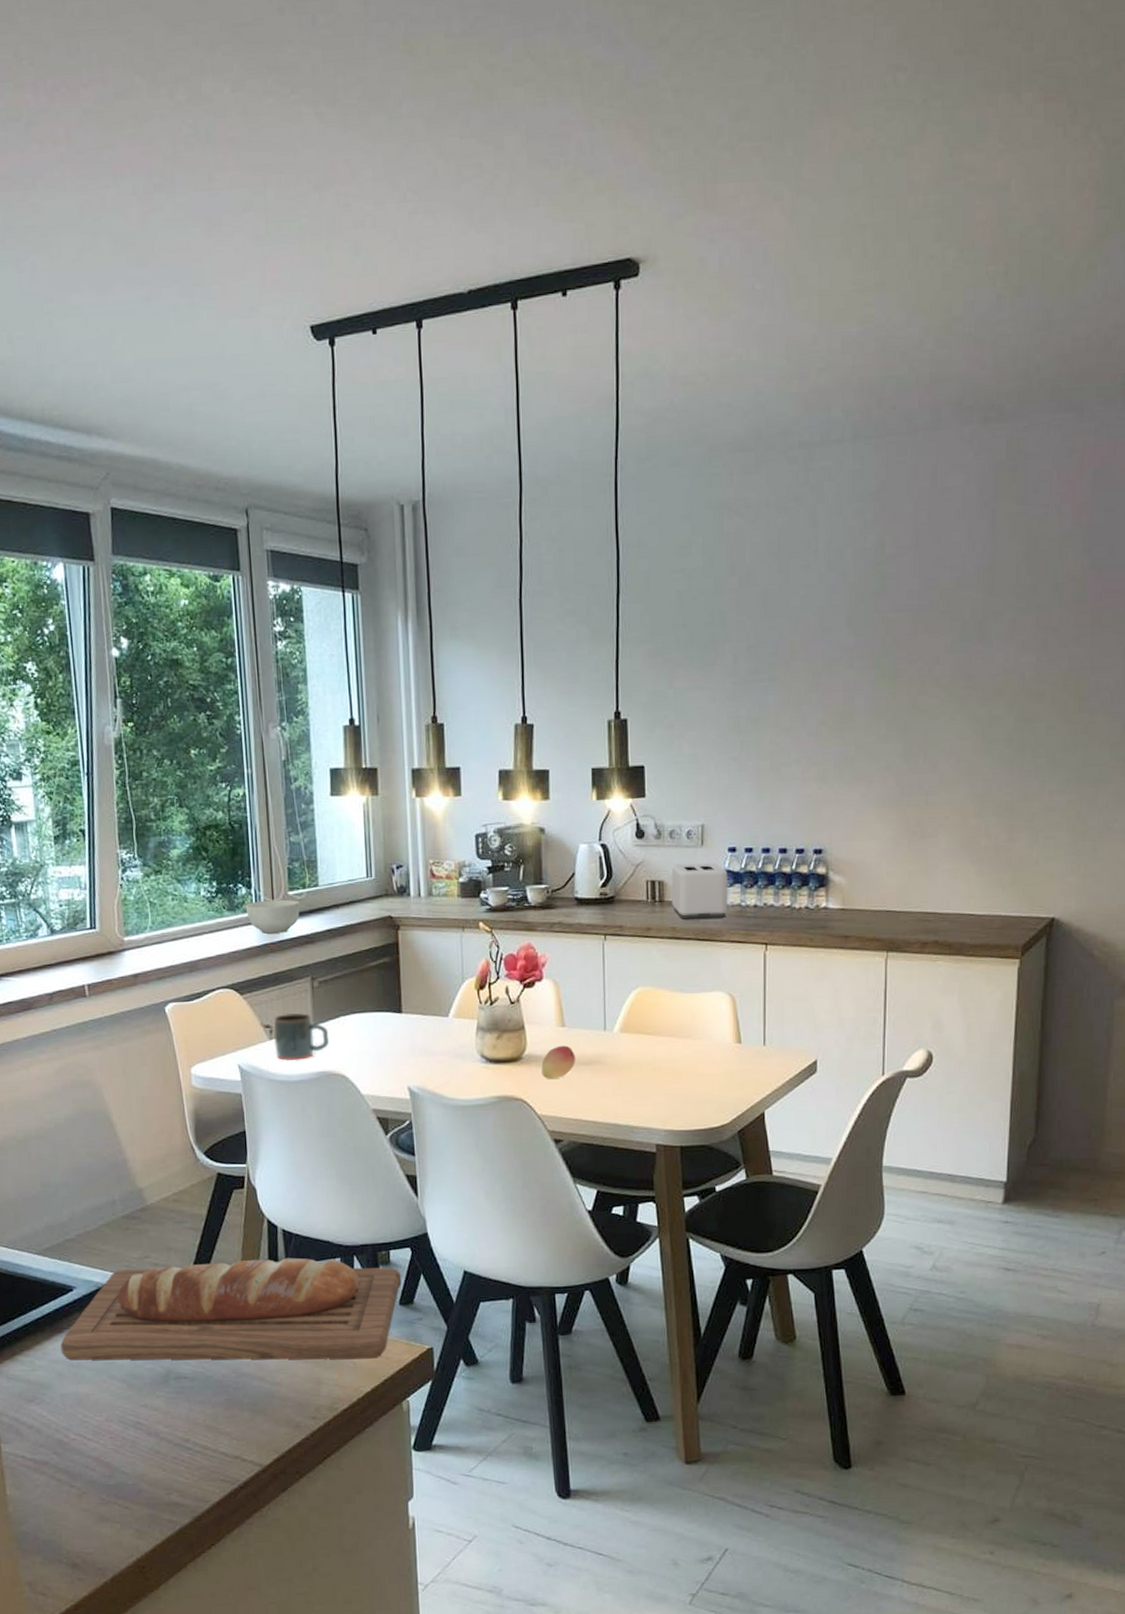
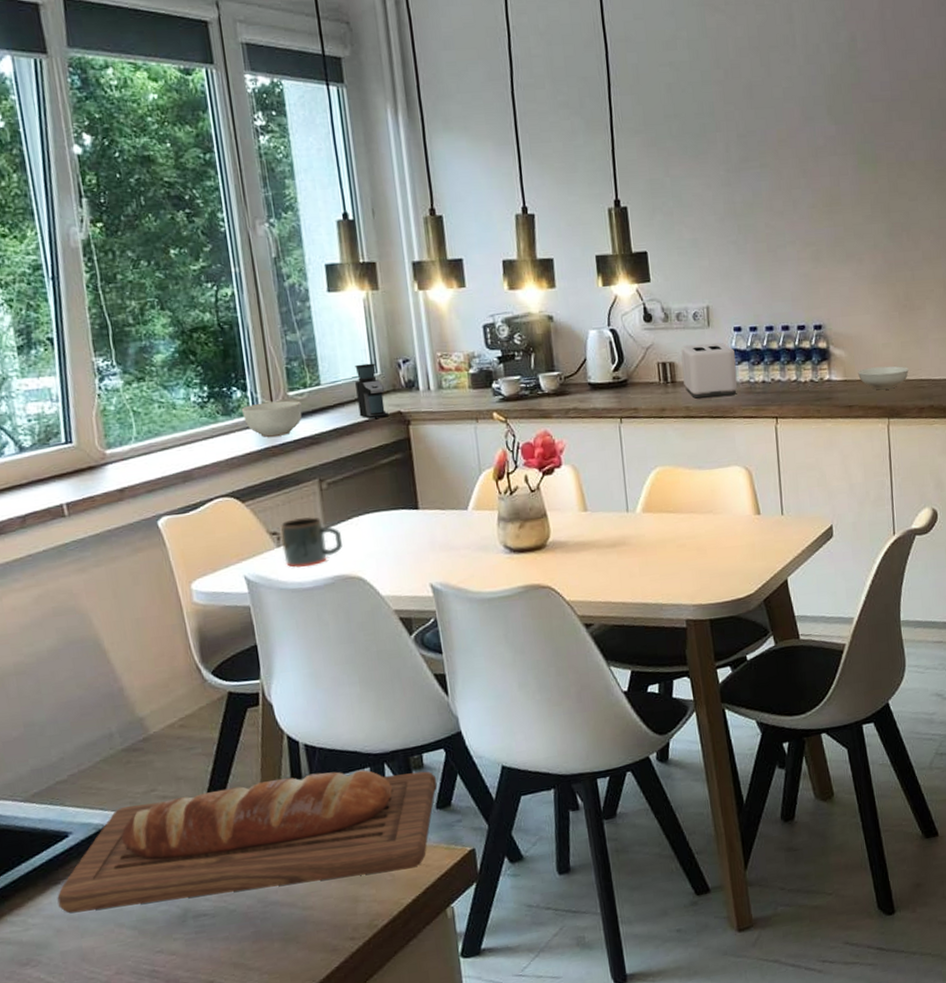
coffee grinder: none [351,867,380,922] -> present [355,363,388,419]
fruit: present [541,1045,576,1079] -> none [566,529,601,564]
bowl: none [856,896,915,921] -> present [857,366,910,390]

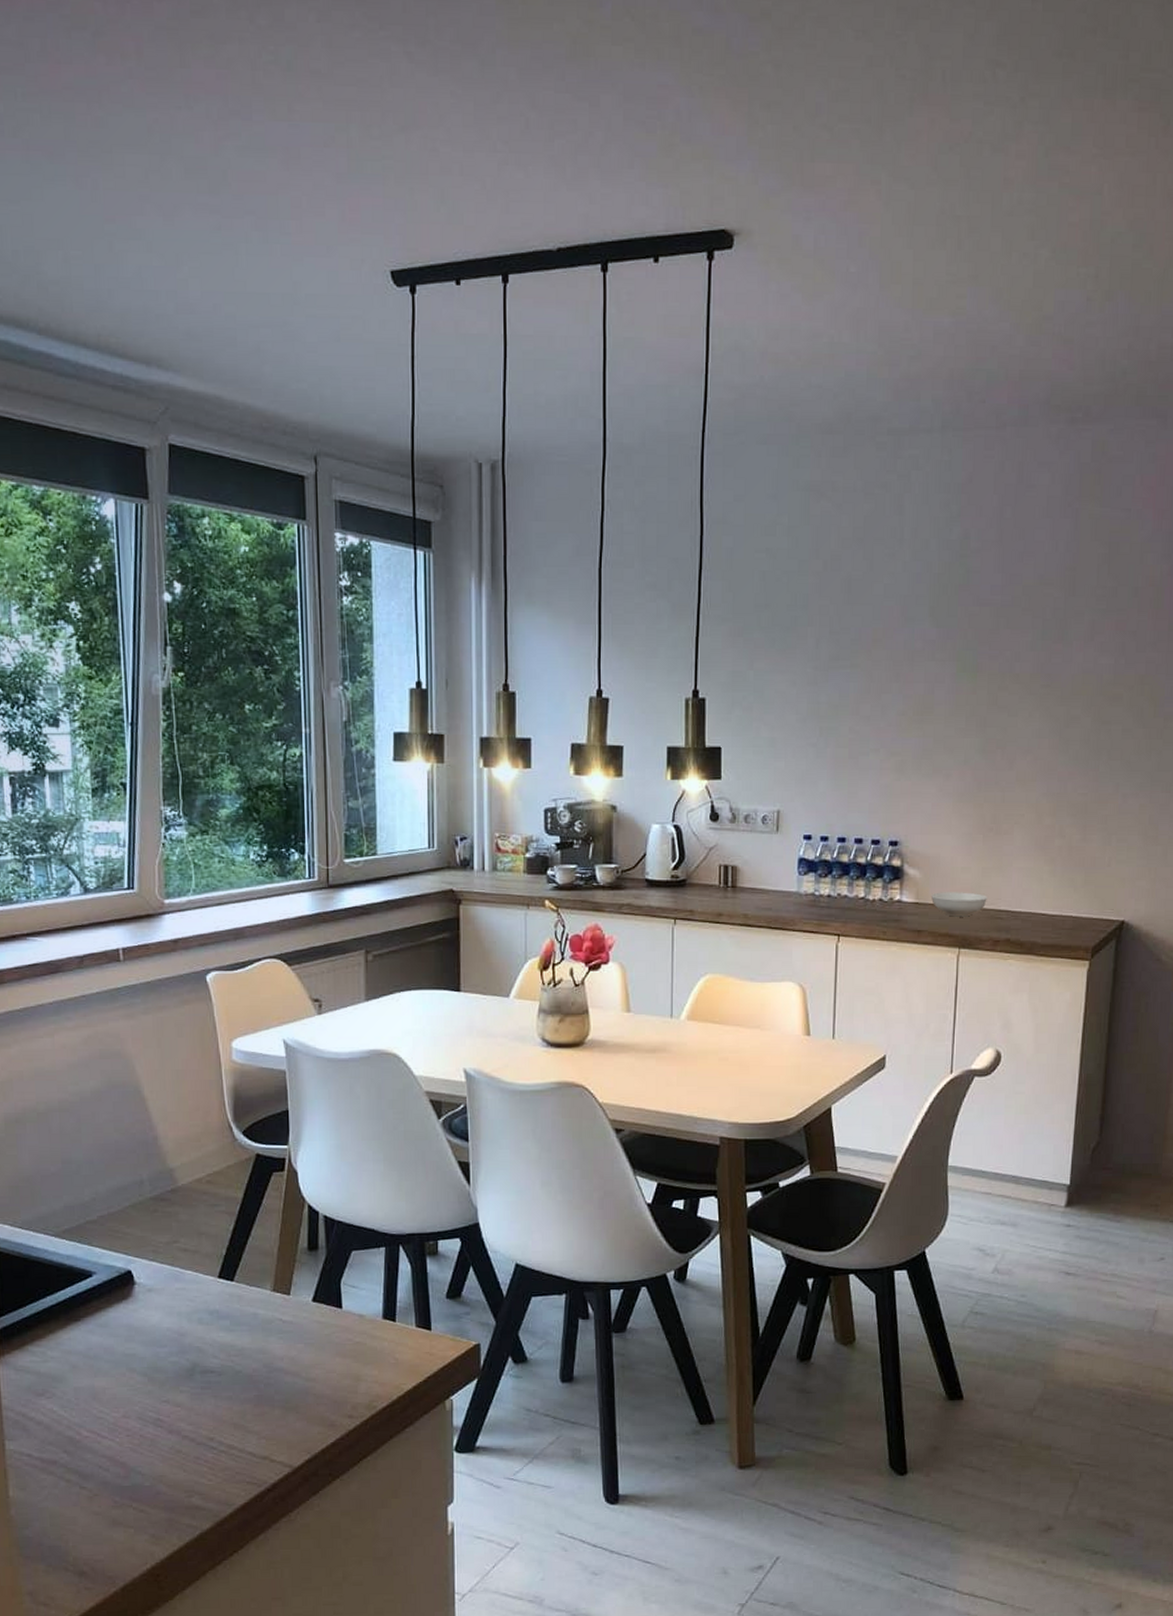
bread loaf: present [57,770,438,913] -> none [76,1246,450,1355]
bowl: present [241,400,303,437] -> none [297,867,357,902]
mug: present [280,516,343,568] -> none [321,987,382,1038]
coffee grinder: present [355,363,388,419] -> none [411,837,440,894]
toaster: present [680,342,738,399] -> none [745,849,802,906]

